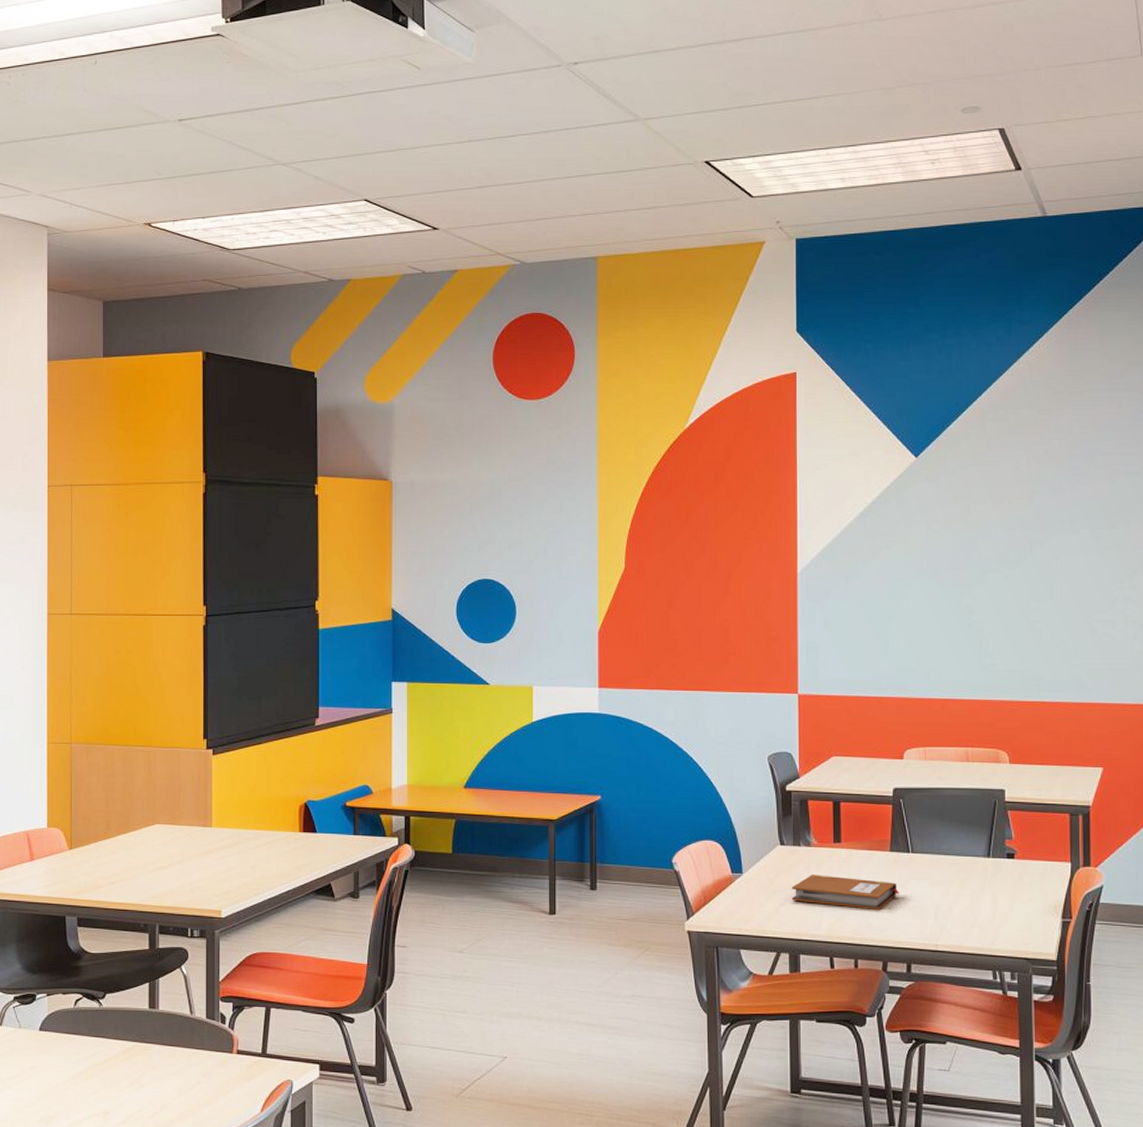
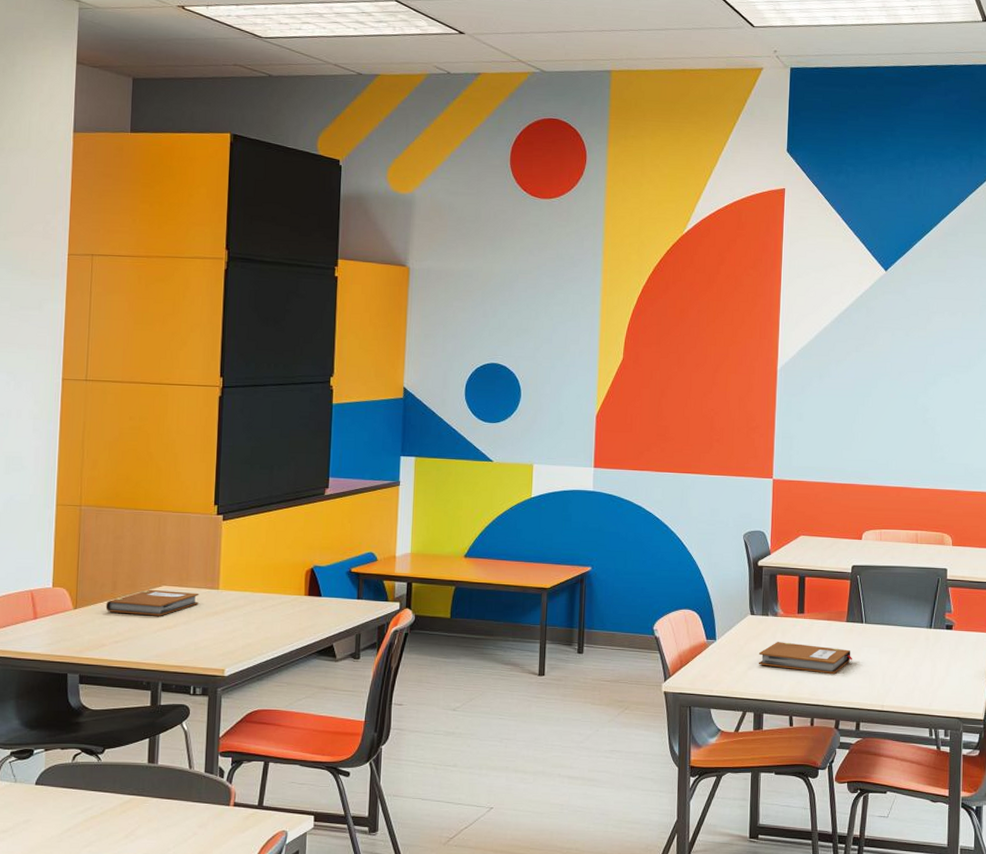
notebook: none [100,828,192,856] -> present [105,589,199,616]

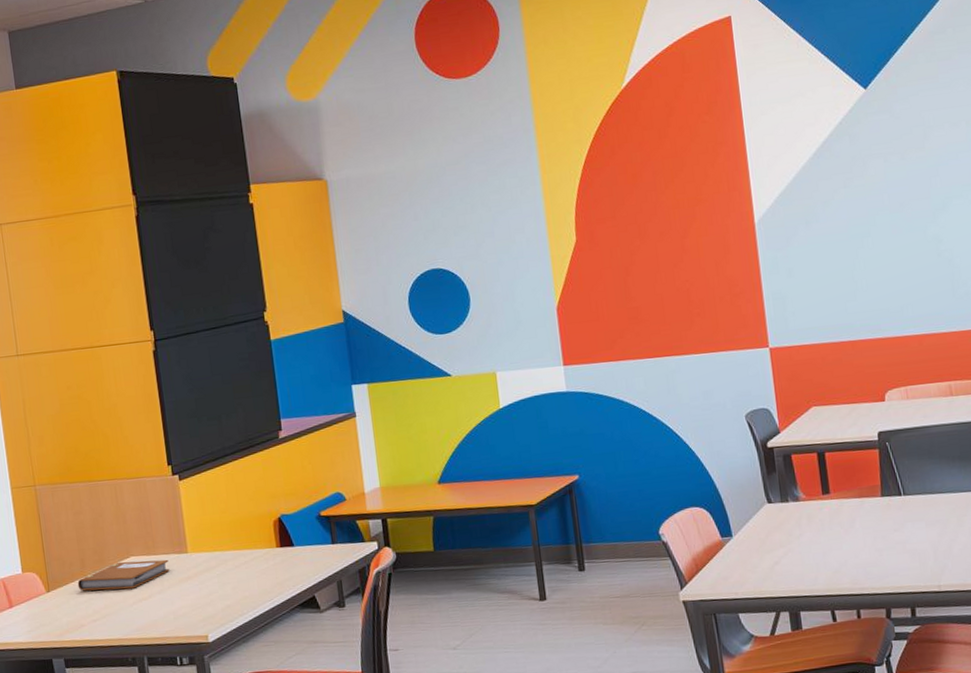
notebook: present [758,642,853,675] -> none [783,527,896,559]

